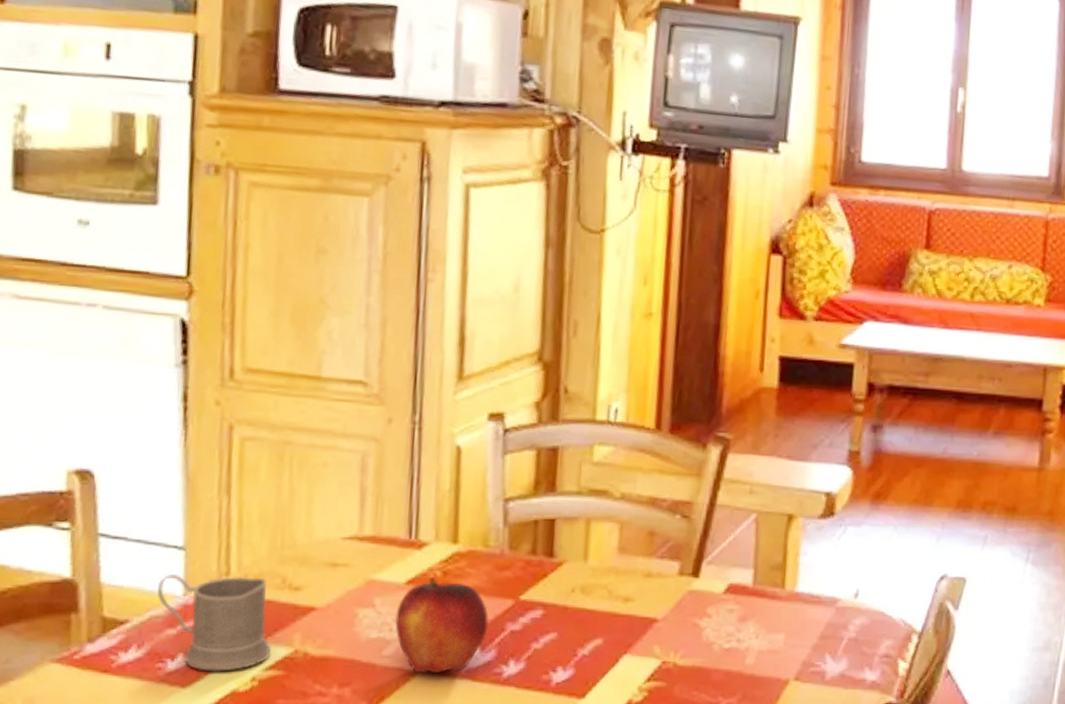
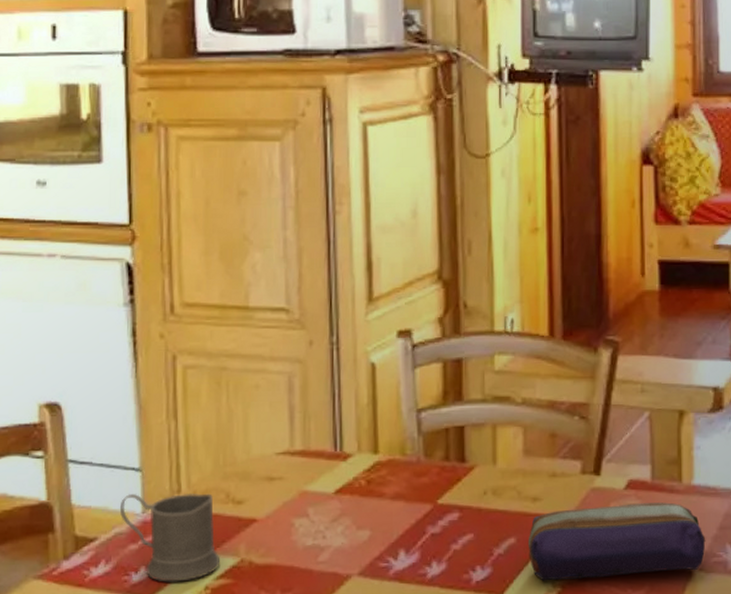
fruit: present [394,576,489,674] -> none [327,485,411,577]
pencil case: none [615,608,805,685] -> present [527,502,706,581]

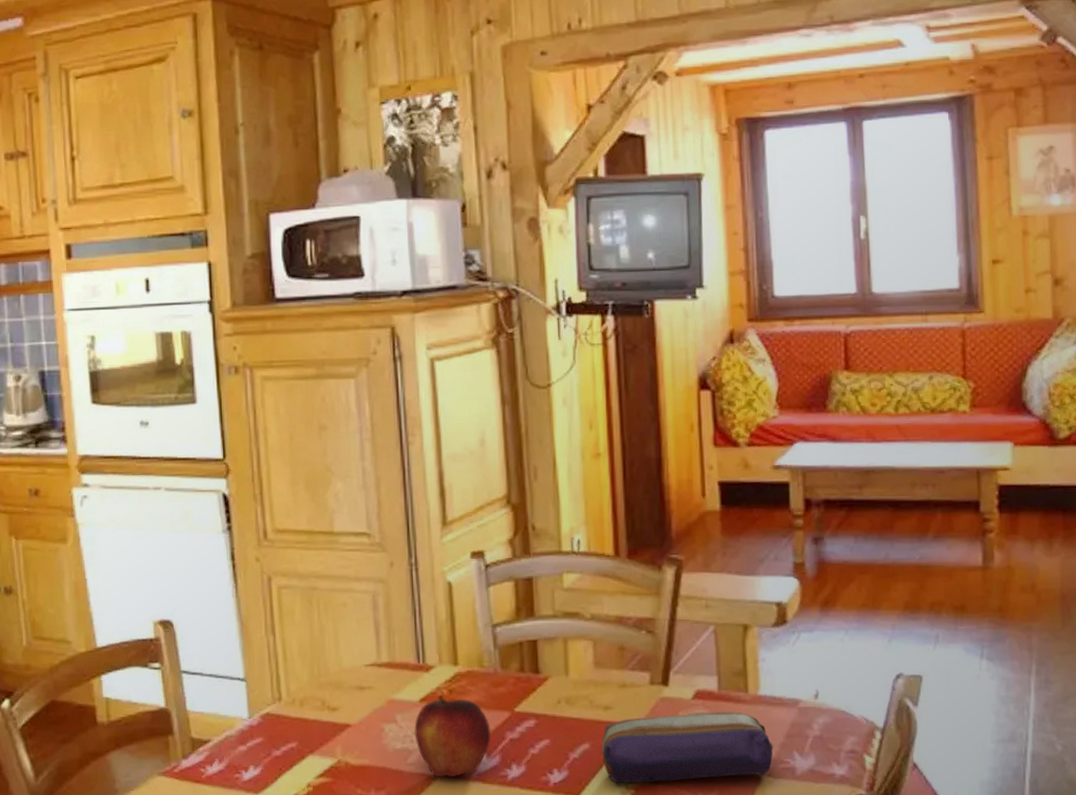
mug: present [119,493,221,582] -> none [228,700,320,780]
fruit: none [327,485,411,577] -> present [414,695,491,778]

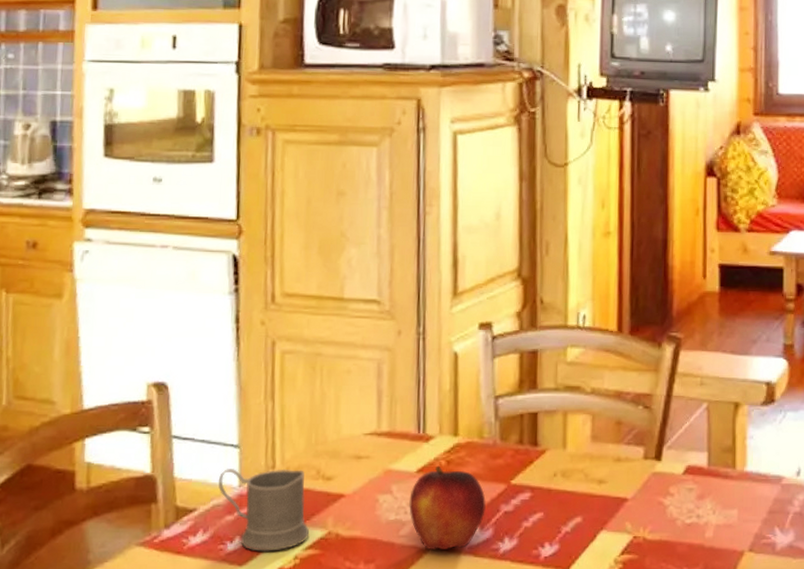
mug: none [228,700,320,780] -> present [218,469,310,552]
pencil case: present [601,712,774,784] -> none [593,487,756,558]

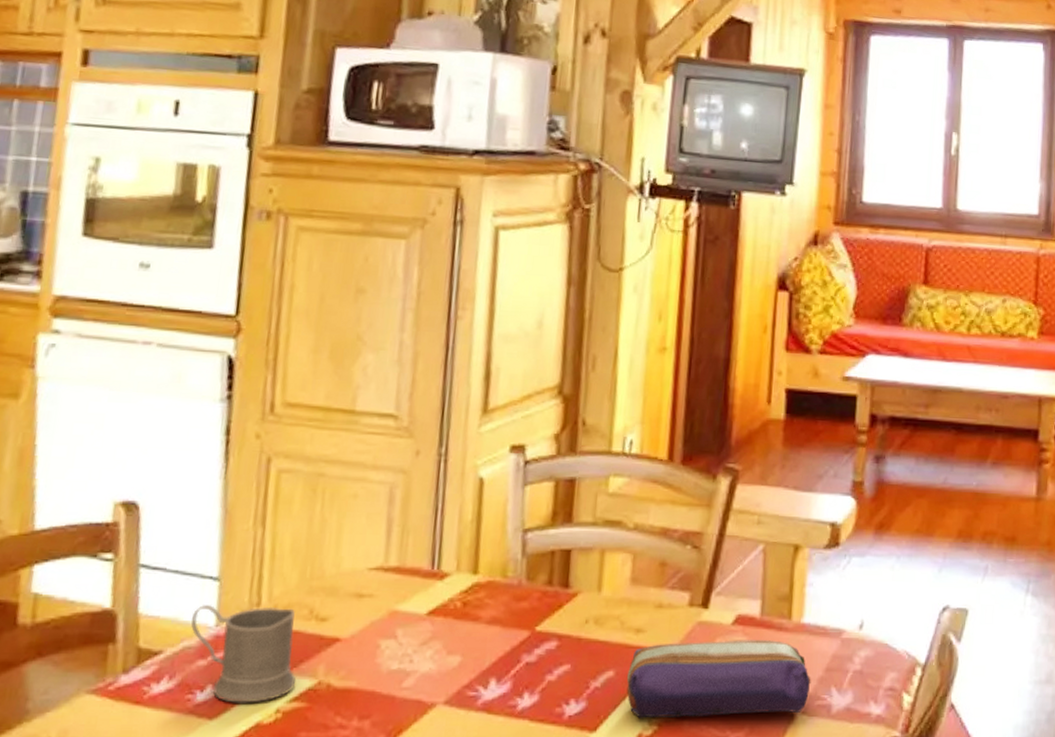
fruit: present [409,465,486,551] -> none [415,607,505,706]
pencil case: none [593,487,756,558] -> present [626,640,811,718]

